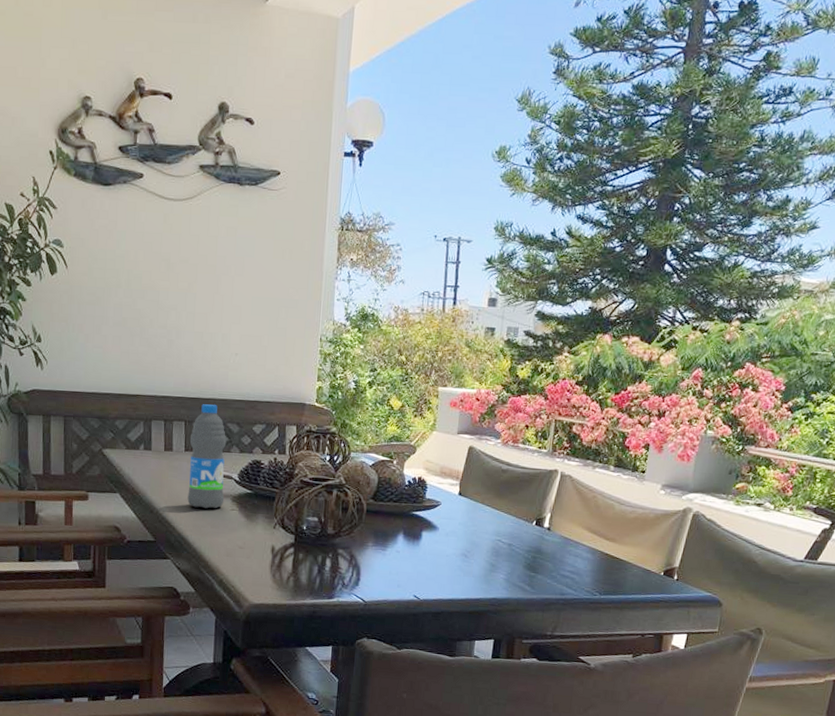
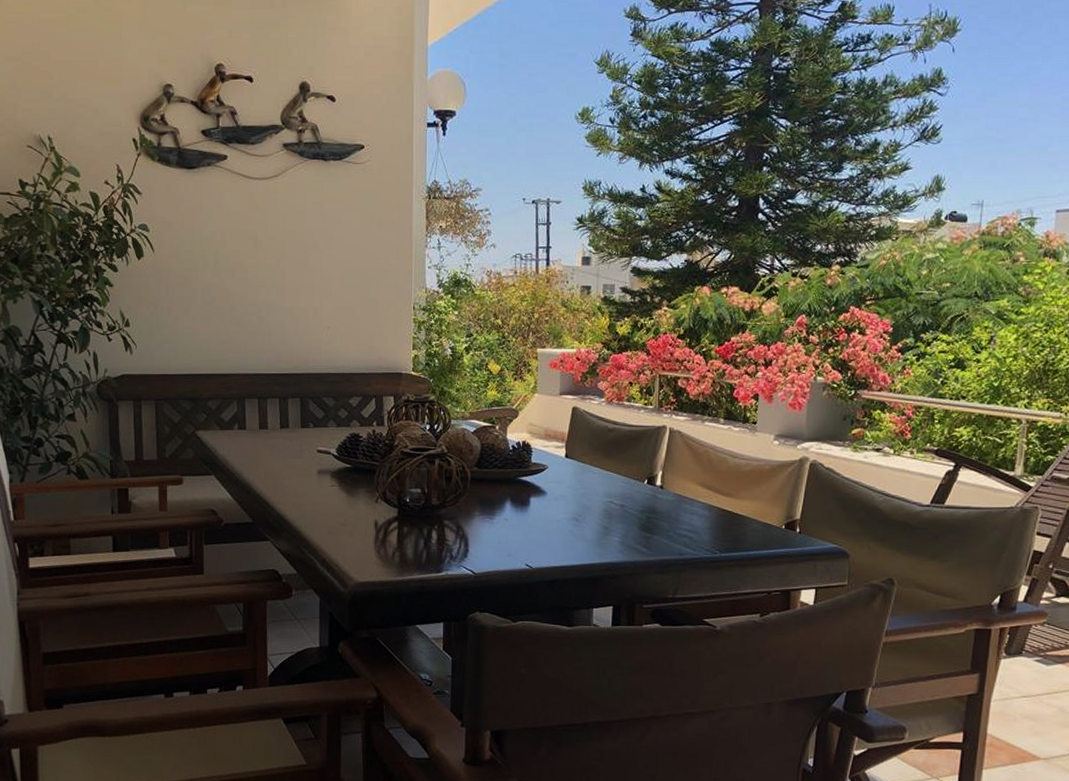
water bottle: present [187,404,227,509] -> none [285,380,323,486]

